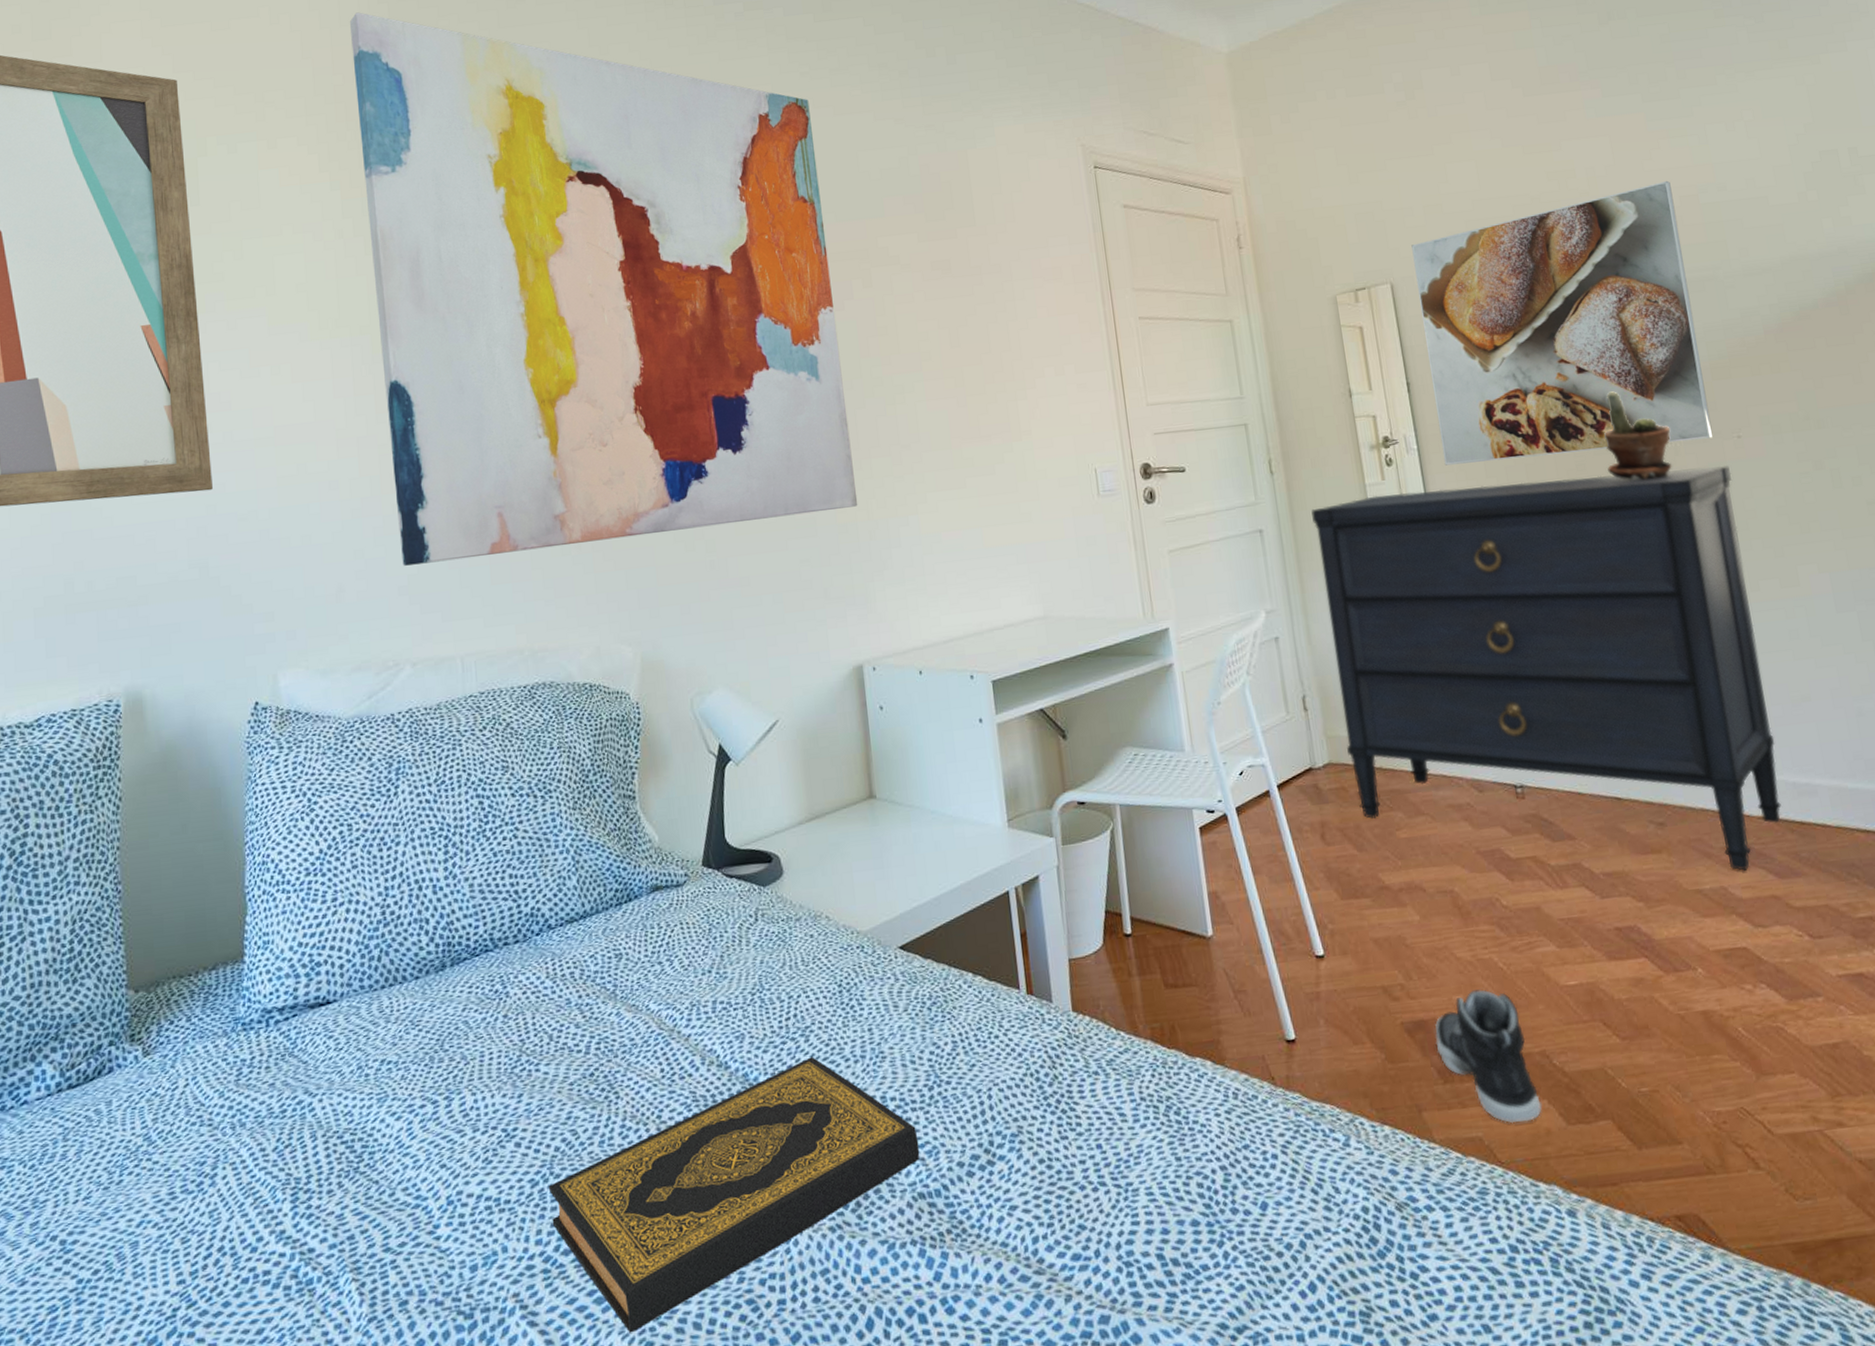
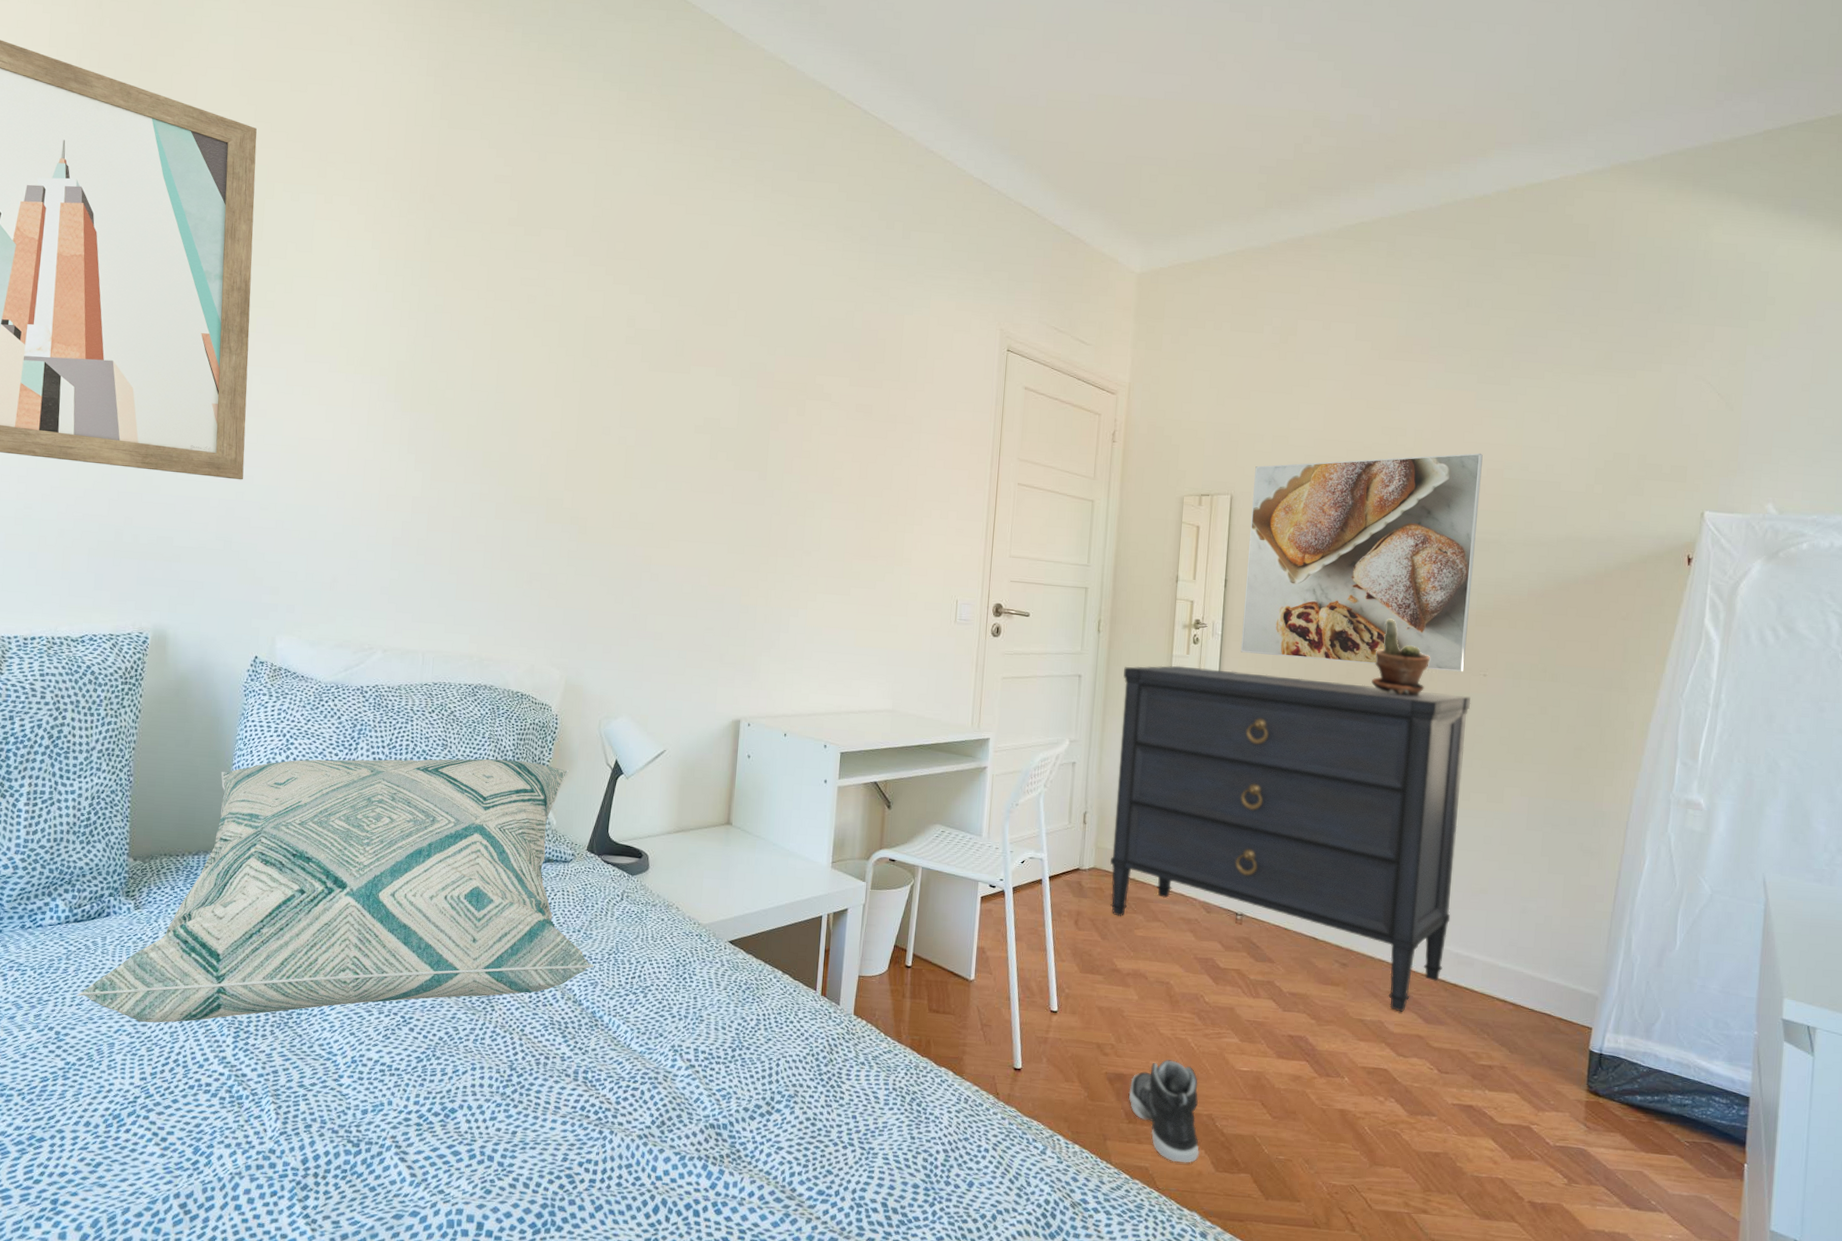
decorative pillow: none [81,767,736,1207] -> present [76,759,594,1023]
wall art: present [349,12,858,566] -> none [387,98,781,593]
hardback book: present [549,1057,920,1333] -> none [429,1009,717,1181]

